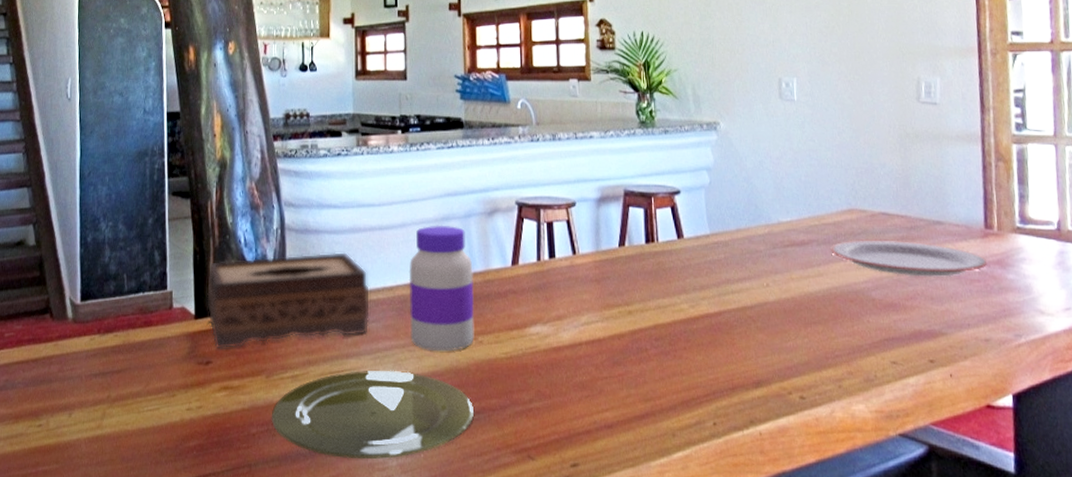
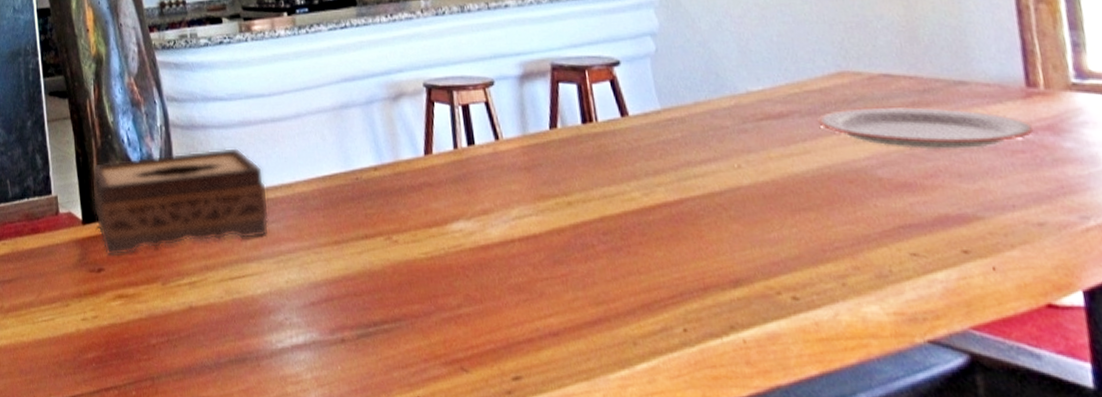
plate: present [272,370,475,459] -> none [171,274,395,371]
jar: present [408,225,474,352] -> none [308,113,388,253]

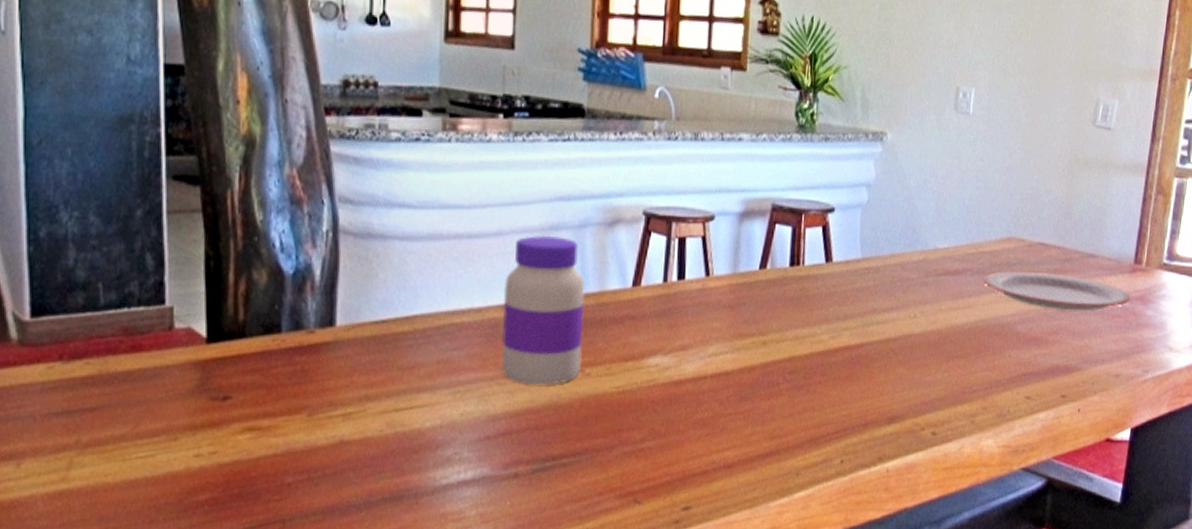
tissue box: present [92,147,269,256] -> none [225,263,451,381]
jar: none [308,113,388,253] -> present [501,235,585,385]

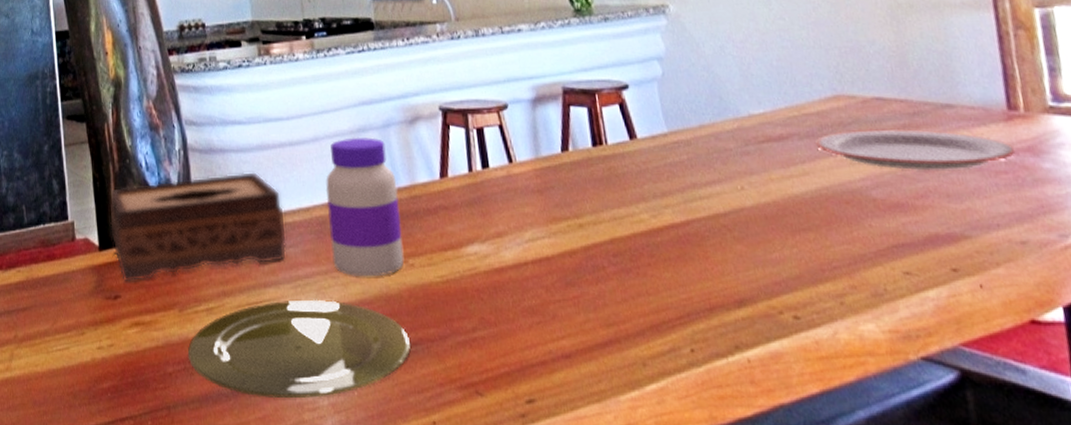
tissue box: none [225,263,451,381] -> present [109,171,286,282]
plate: none [315,406,575,508] -> present [188,299,411,398]

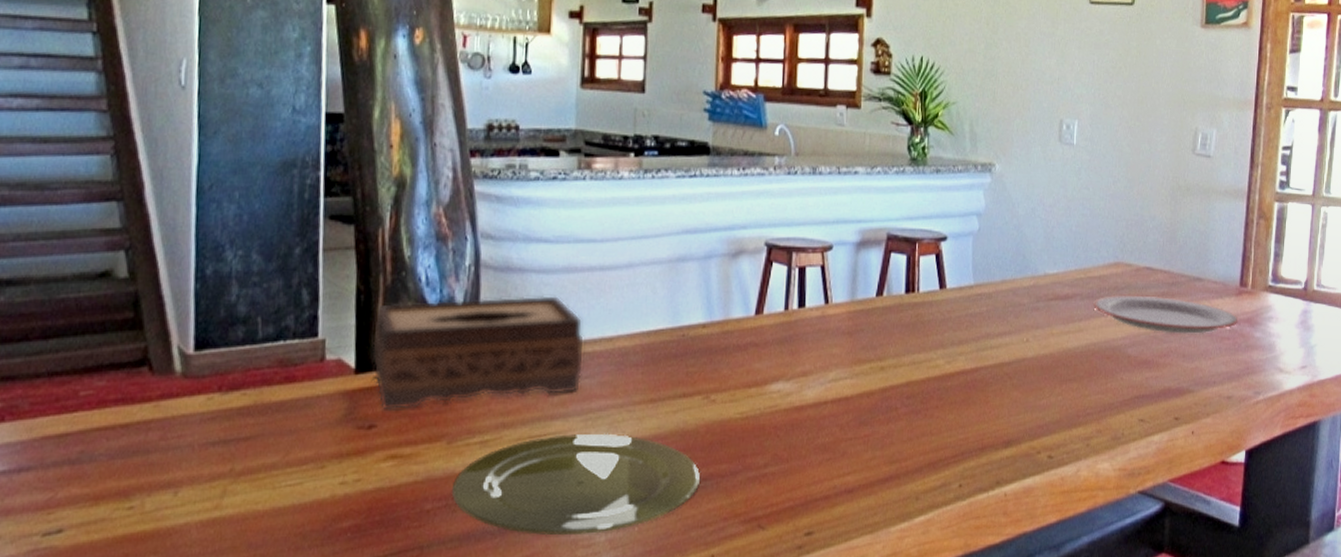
jar: present [325,137,404,277] -> none [631,266,710,412]

